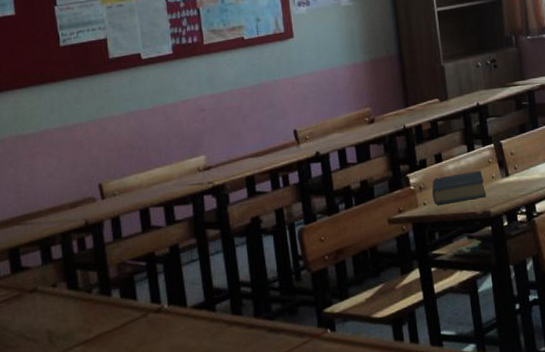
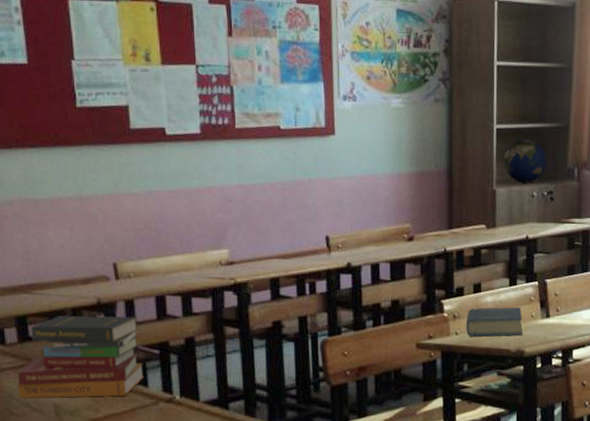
books: none [11,232,133,330] -> present [17,315,144,399]
globe: none [447,17,486,56] -> present [504,140,547,183]

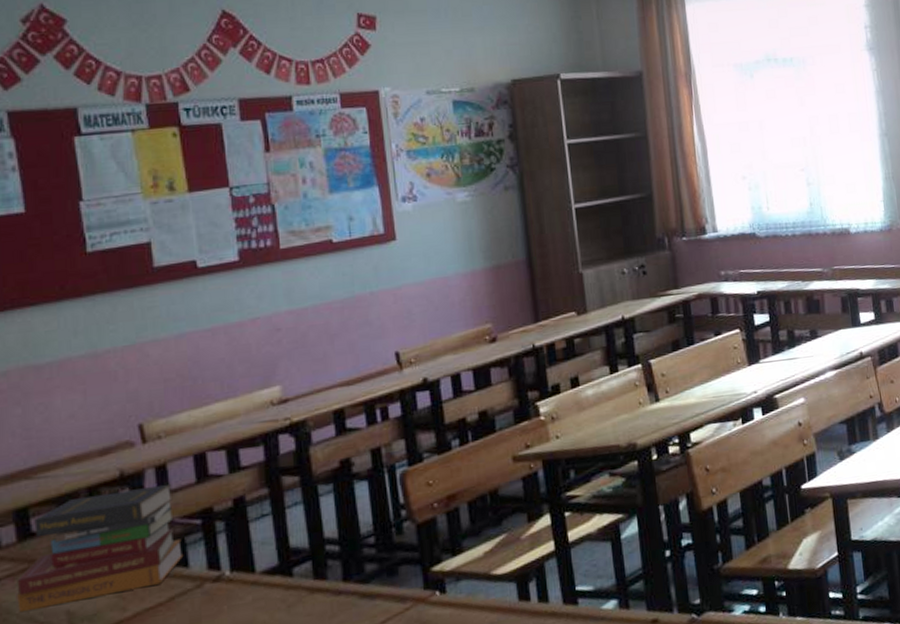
book: present [465,307,523,337] -> none [566,396,632,439]
globe: present [504,140,547,183] -> none [587,215,634,261]

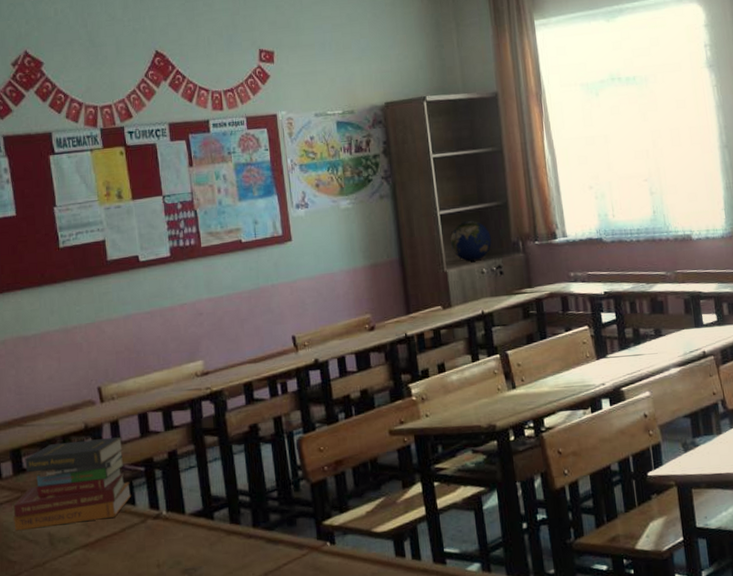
globe: none [587,215,634,261] -> present [451,221,492,262]

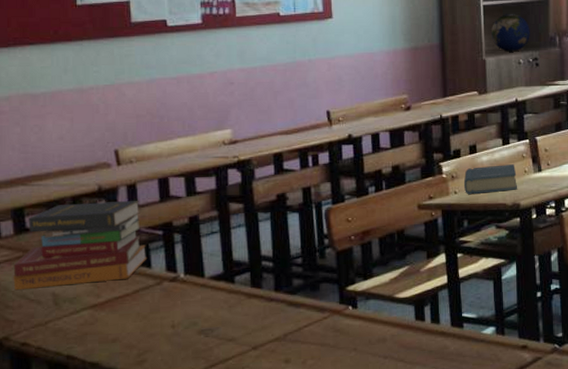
book: none [434,382,491,418] -> present [463,164,517,195]

